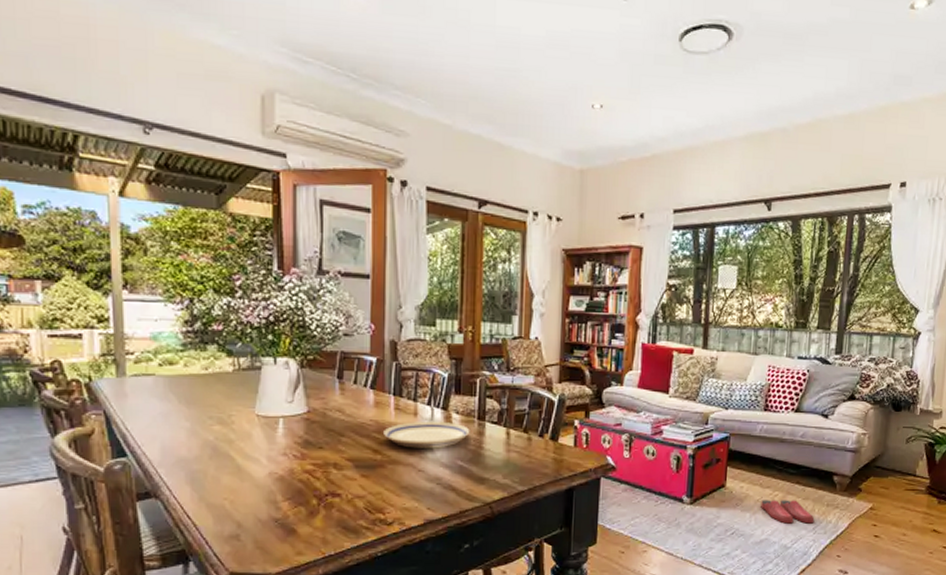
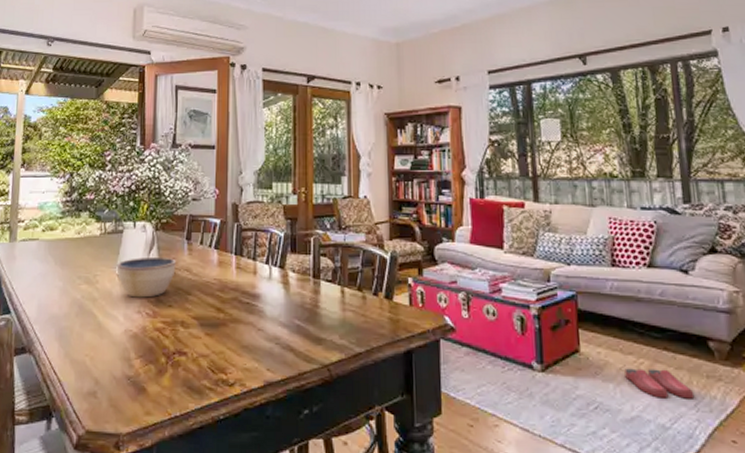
bowl: none [255,396,326,439] -> present [116,256,176,298]
plate: present [384,422,470,449] -> none [226,280,306,307]

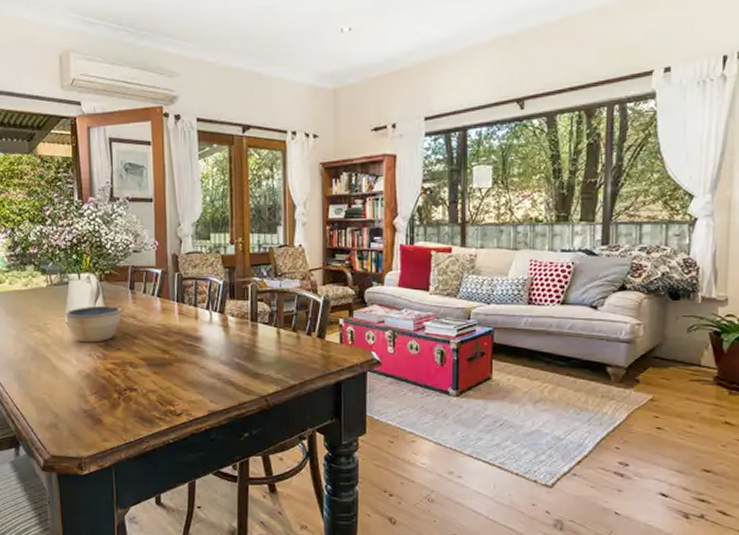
slippers: present [624,368,695,399] -> none [530,391,589,415]

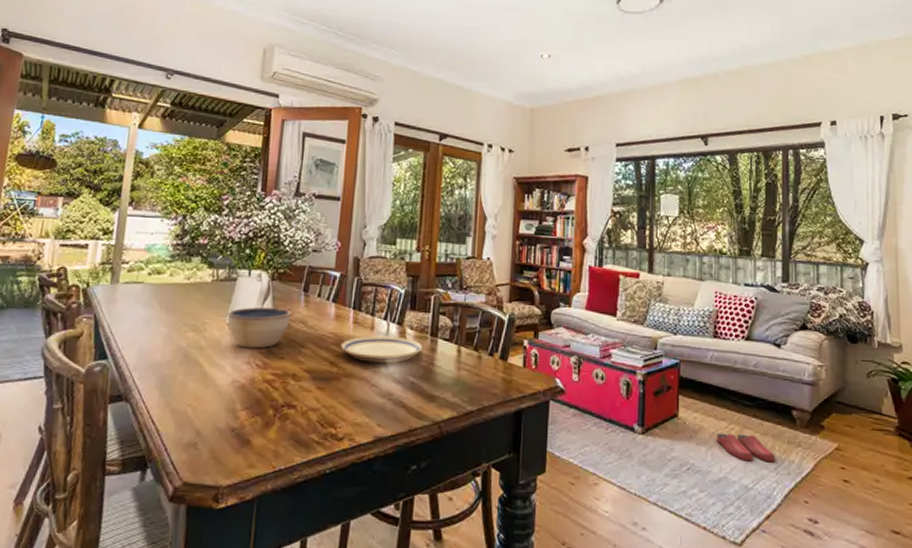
plate: none [170,324,245,348] -> present [341,336,423,363]
slippers: none [530,391,589,415] -> present [717,433,776,463]

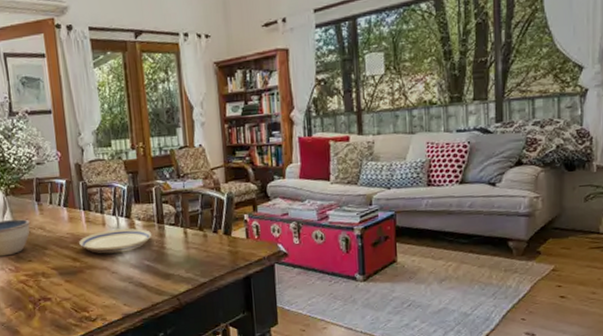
slippers: present [717,433,776,463] -> none [435,268,493,292]

